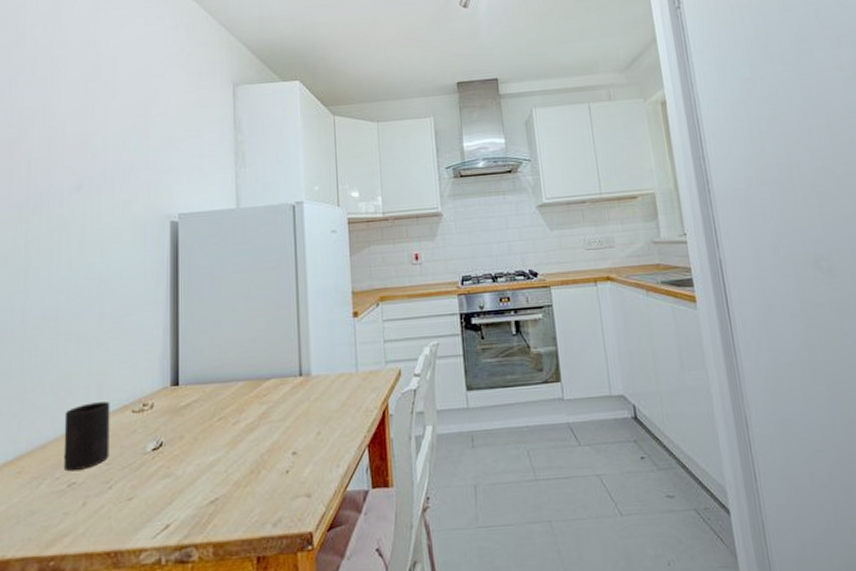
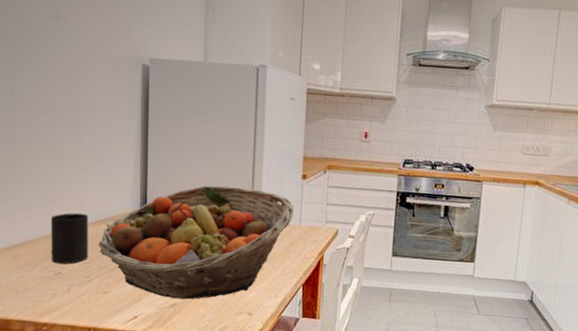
fruit basket: none [121,337,348,492] -> present [98,185,294,300]

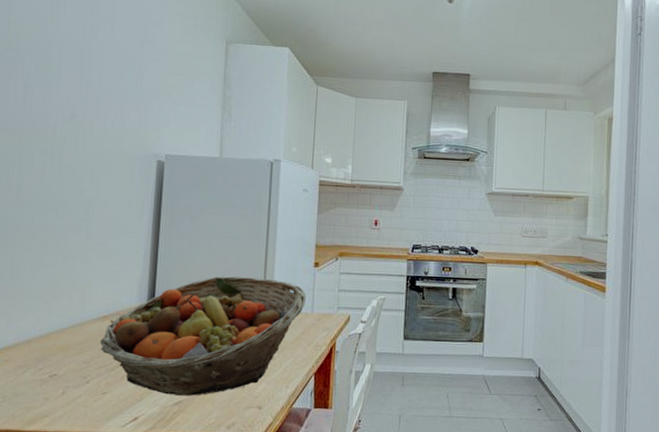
cup: present [50,213,88,264] -> none [46,310,91,365]

